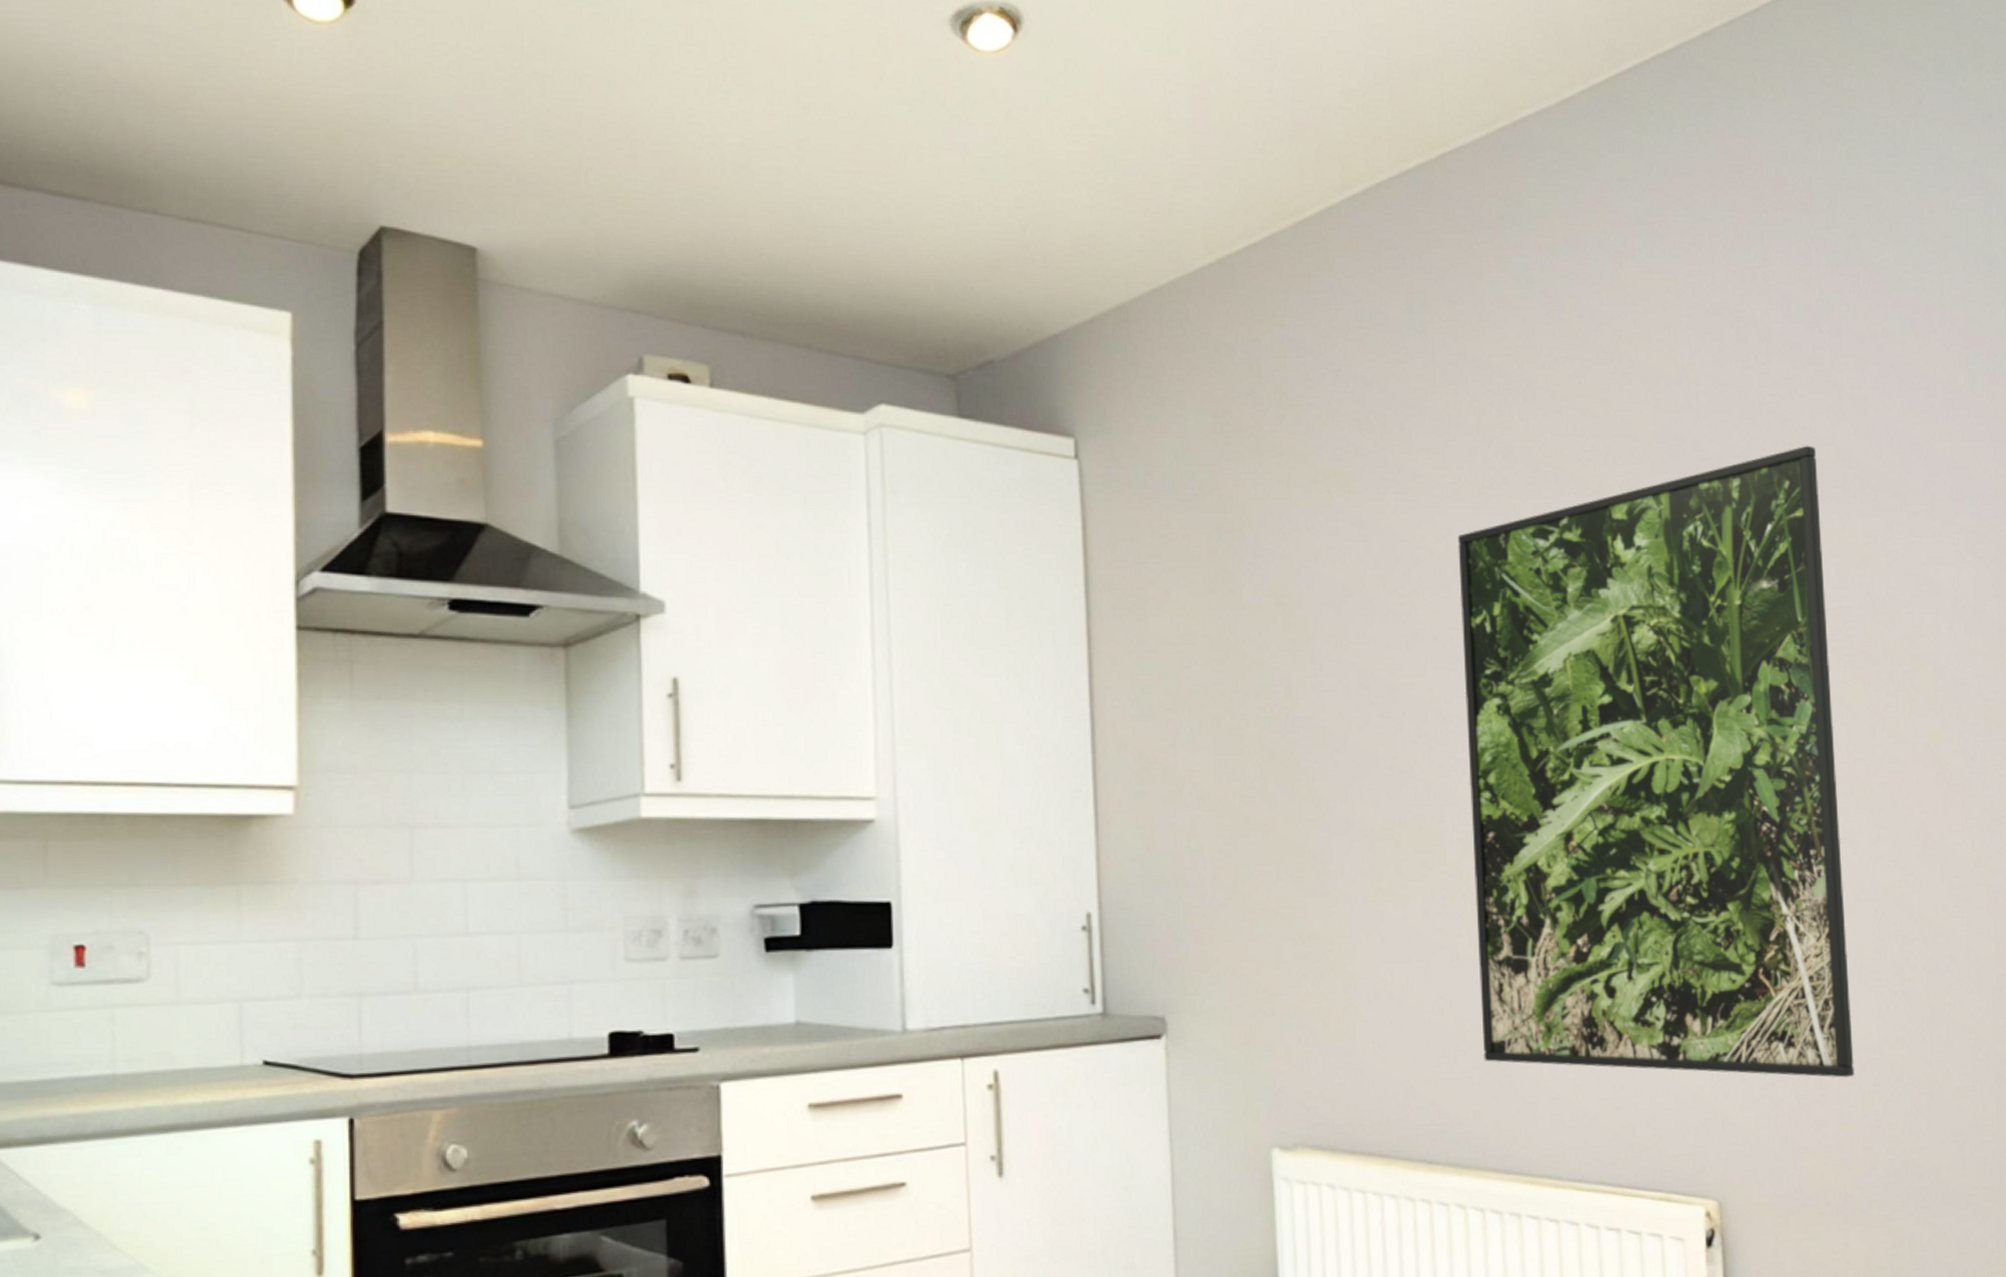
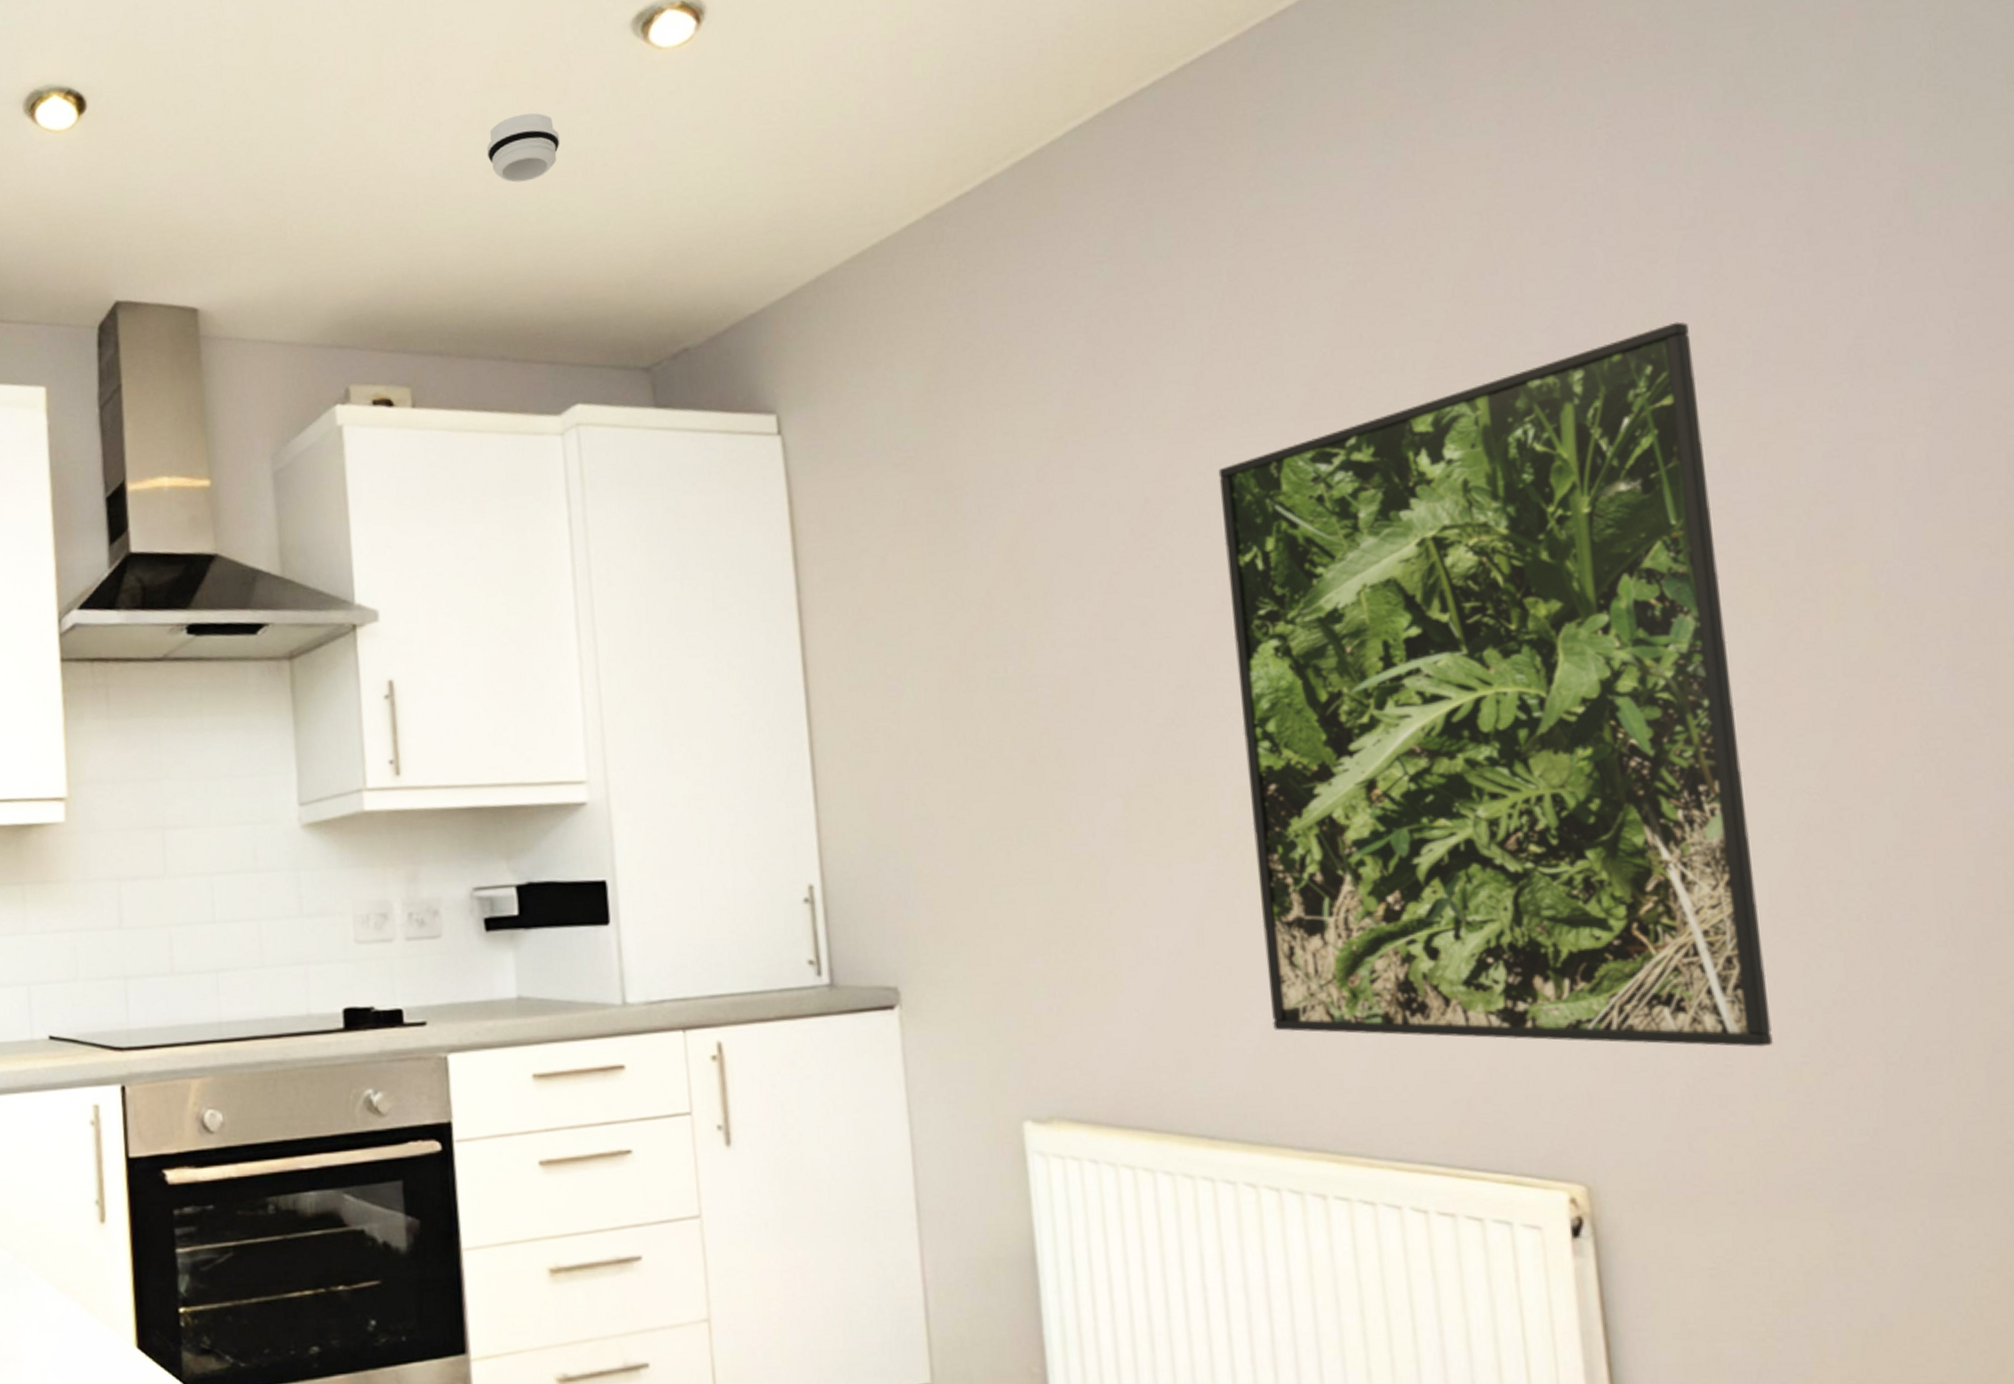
smoke detector: none [799,93,875,165] -> present [486,112,560,183]

